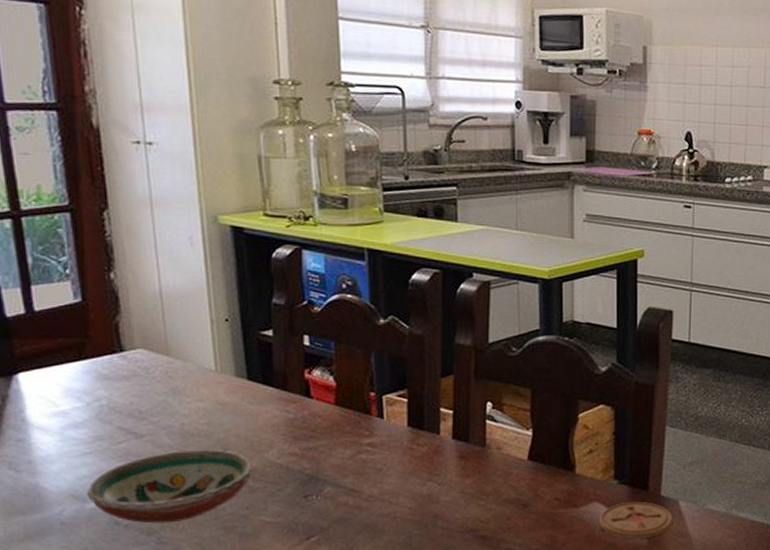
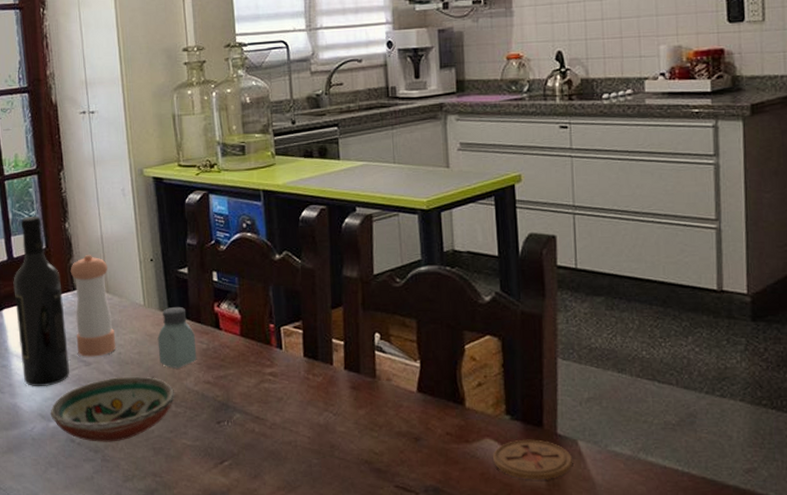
wine bottle: none [34,261,114,464] -> present [13,216,69,387]
pepper shaker: none [116,311,178,428] -> present [70,255,116,357]
saltshaker: none [232,372,282,440] -> present [157,306,197,369]

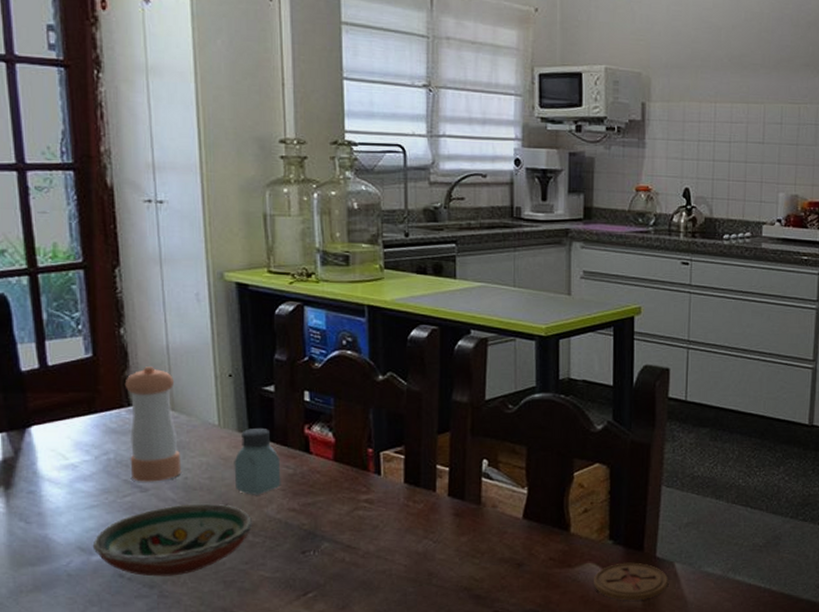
wine bottle: present [13,216,69,387] -> none [46,317,120,516]

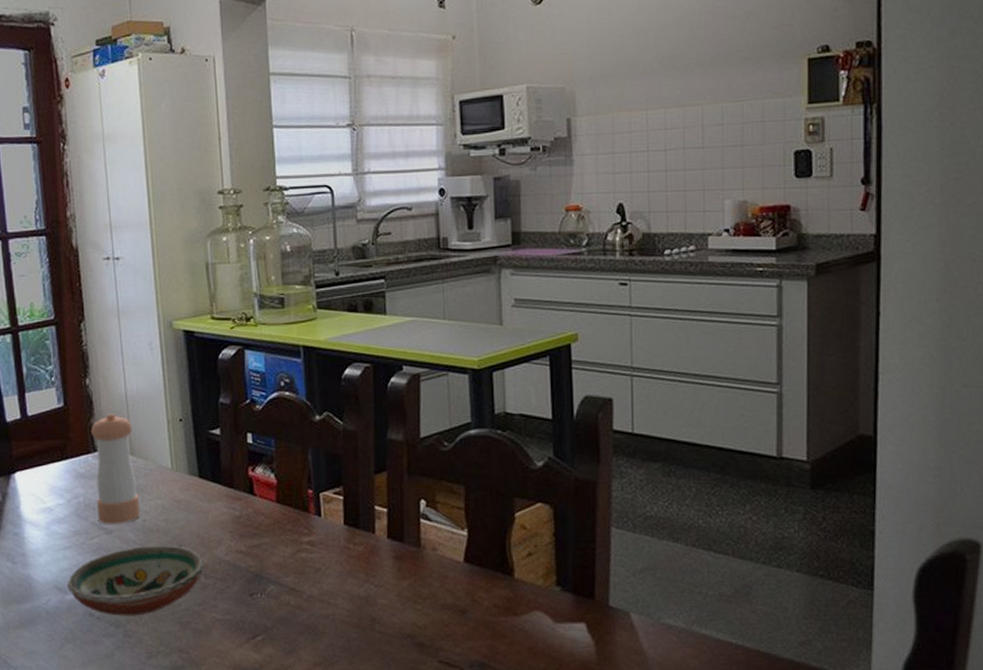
saltshaker: present [234,427,281,495] -> none [186,470,229,537]
coaster: present [594,562,669,601] -> none [542,611,625,654]

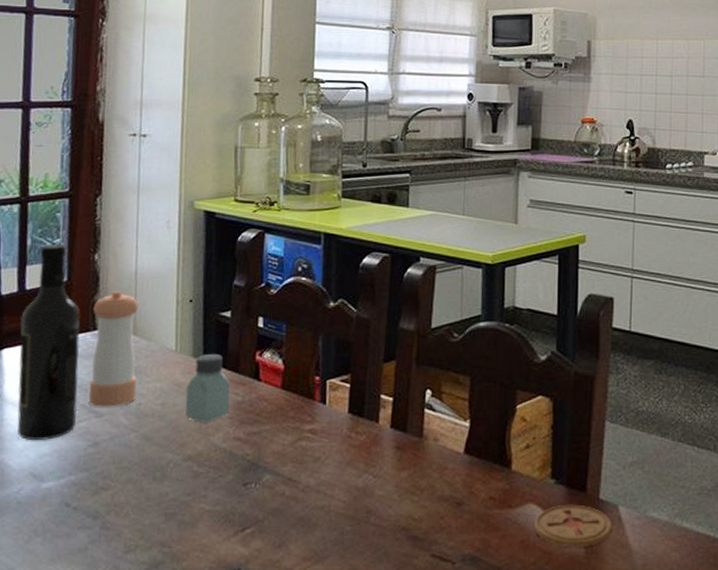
wine bottle: none [27,370,89,557] -> present [17,243,80,441]
decorative bowl: present [66,546,205,616] -> none [44,431,199,507]
saltshaker: none [186,470,229,537] -> present [185,353,230,423]
coaster: none [542,611,625,654] -> present [534,504,613,548]

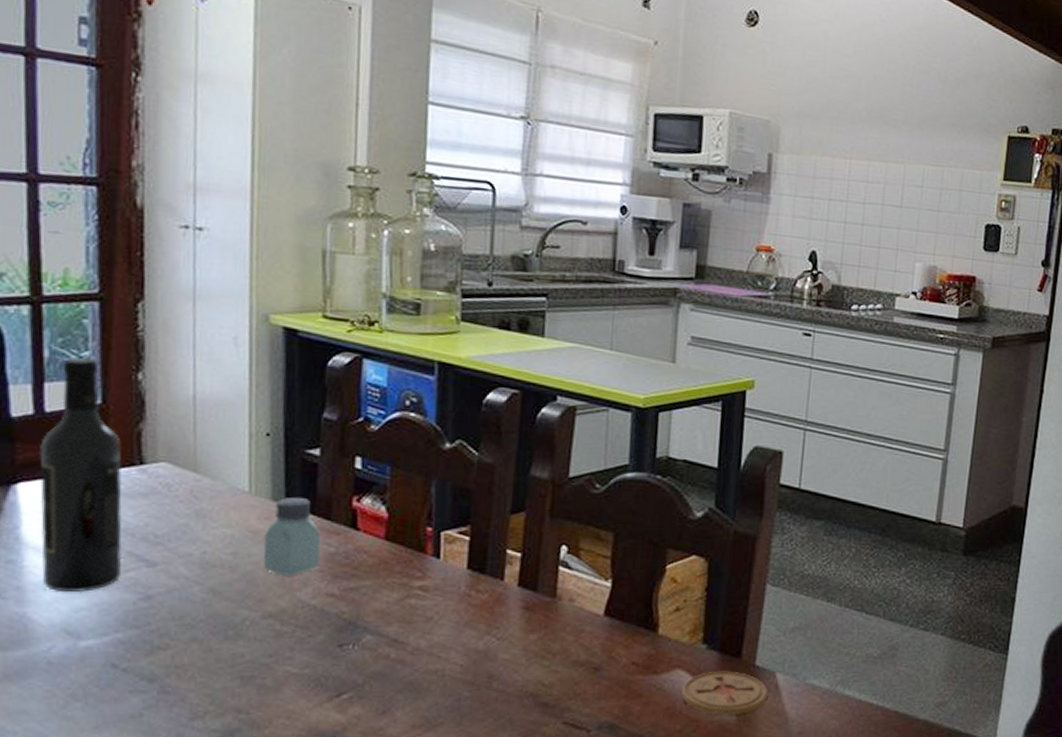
pepper shaker: present [89,291,139,407] -> none [136,419,200,556]

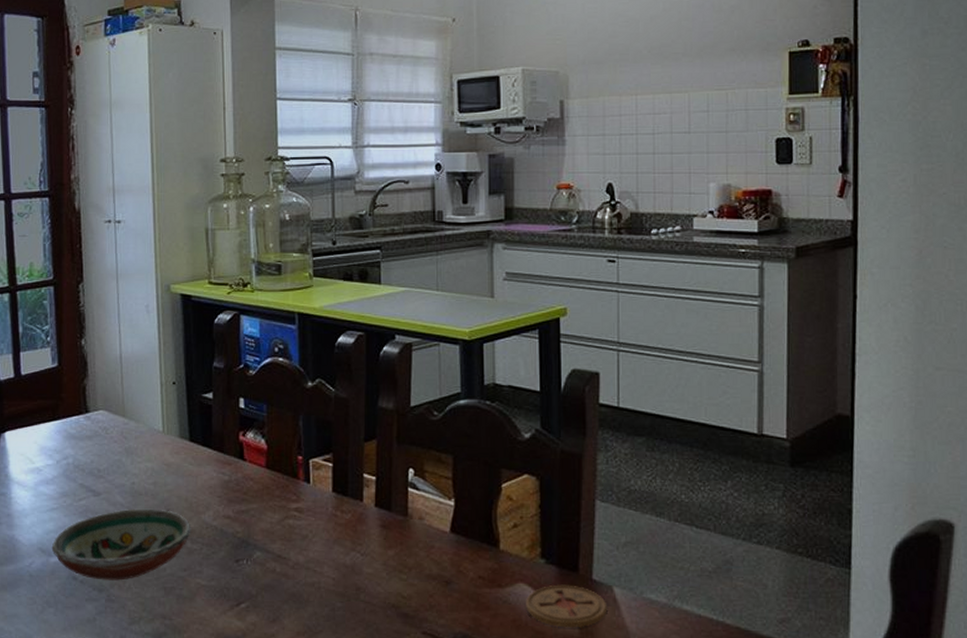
wine bottle: present [40,356,123,593] -> none [19,330,76,518]
decorative bowl: none [81,584,282,669] -> present [51,509,192,581]
saltshaker: present [263,497,321,576] -> none [175,434,218,501]

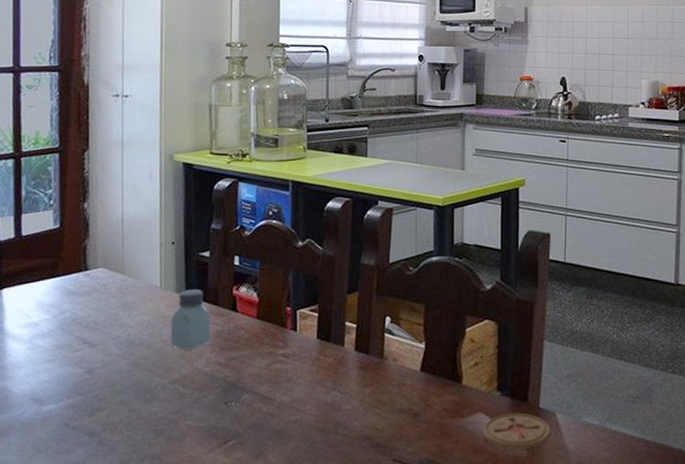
decorative bowl: present [51,509,192,581] -> none [44,359,184,426]
saltshaker: none [175,434,218,501] -> present [170,289,211,350]

